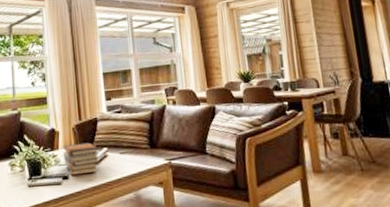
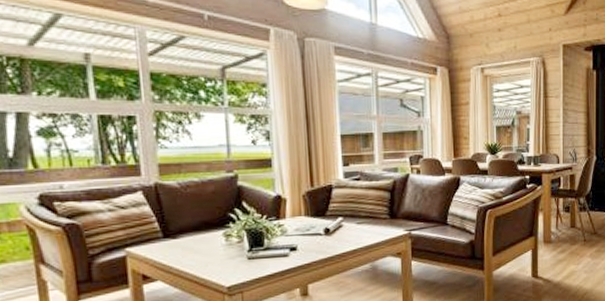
book stack: present [63,142,100,175] -> none [290,211,334,246]

